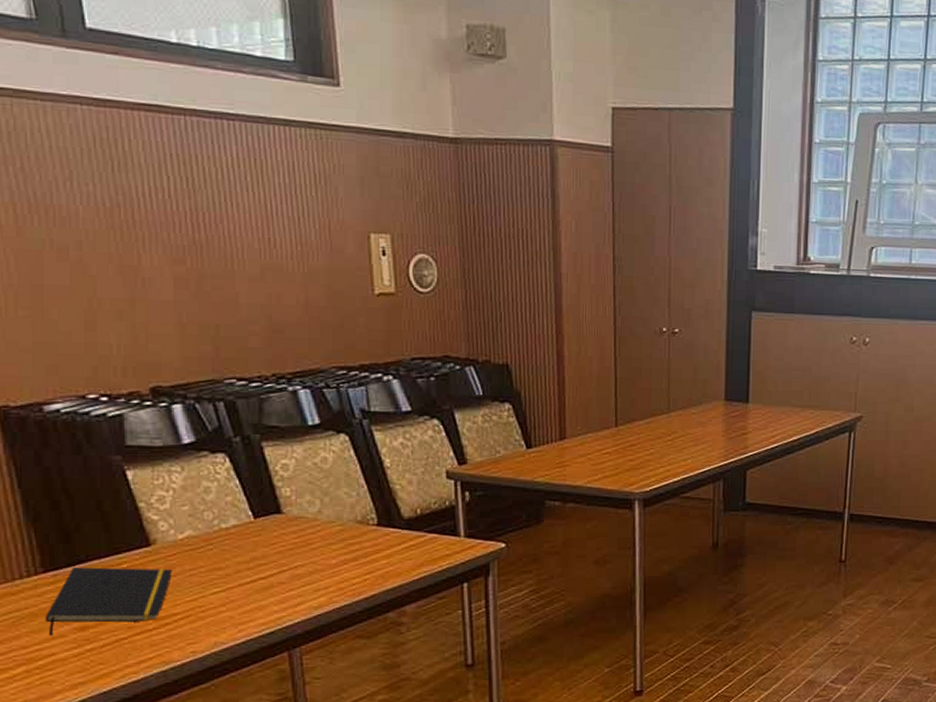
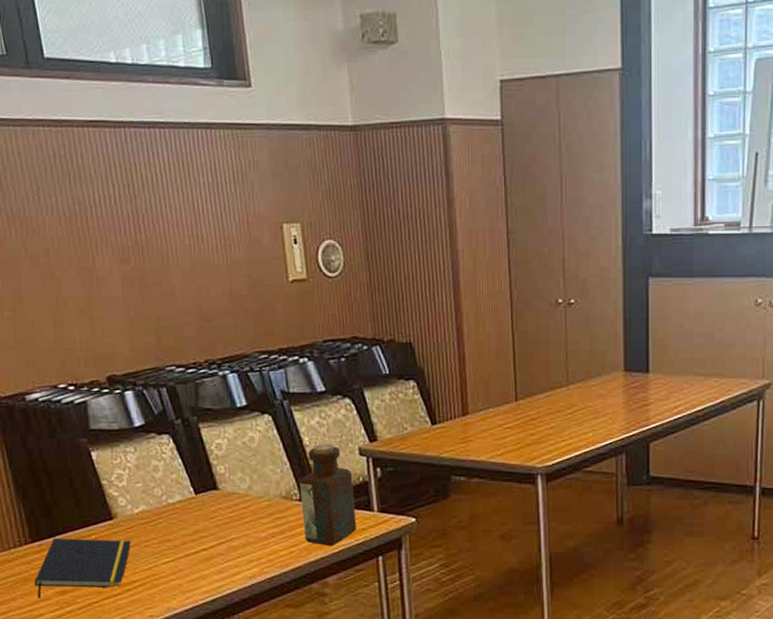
bottle: none [377,466,440,573] -> present [299,444,357,546]

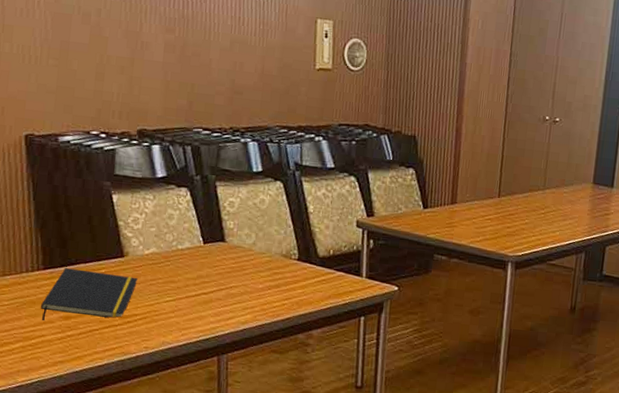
bottle: present [299,444,357,546] -> none [297,213,348,303]

